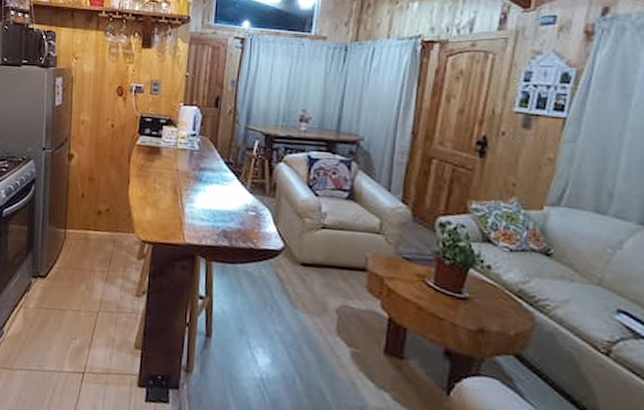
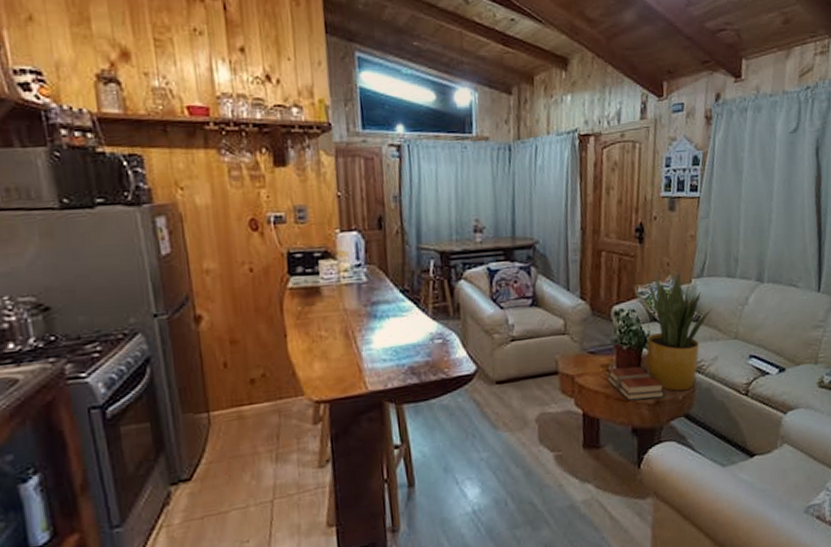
books: none [421,279,491,327] -> present [606,366,665,401]
planter: none [472,193,569,328] -> present [646,271,713,392]

